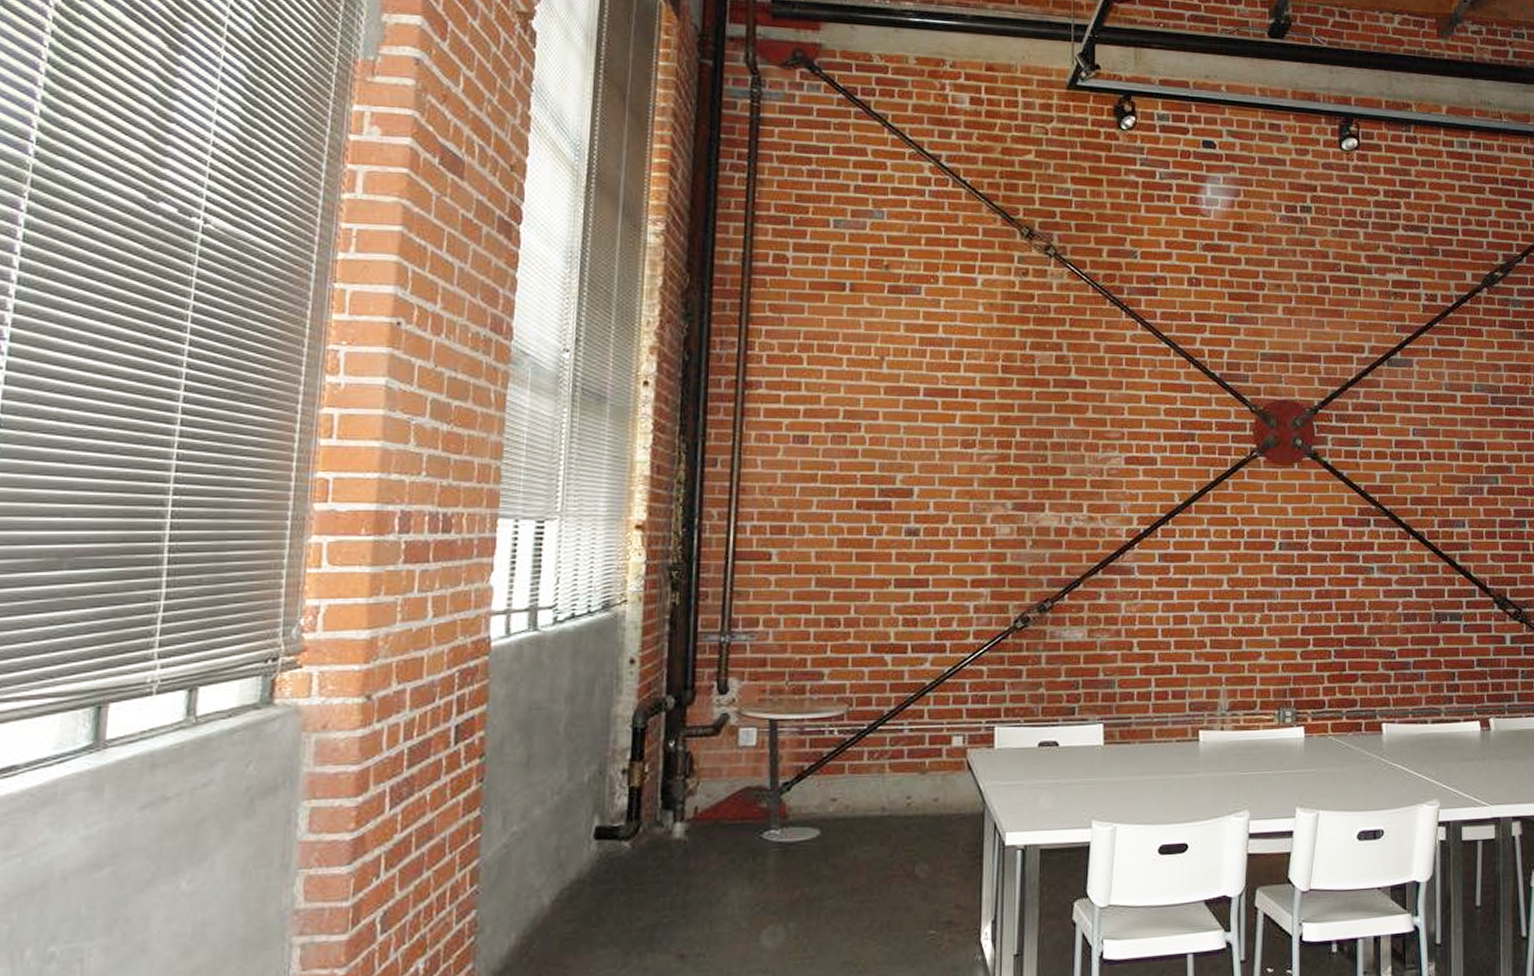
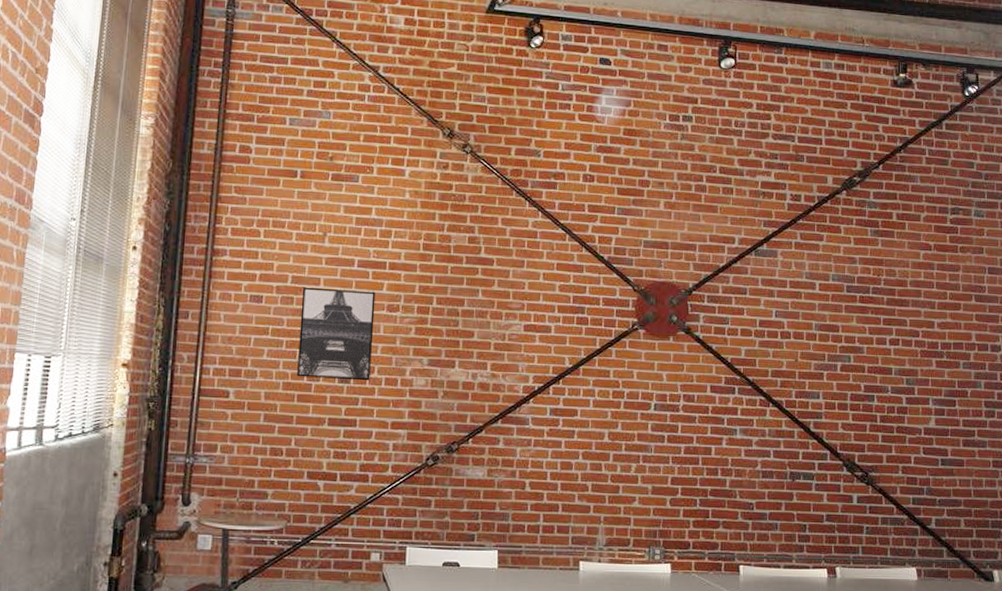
wall art: none [854,422,947,532] -> present [297,287,376,381]

